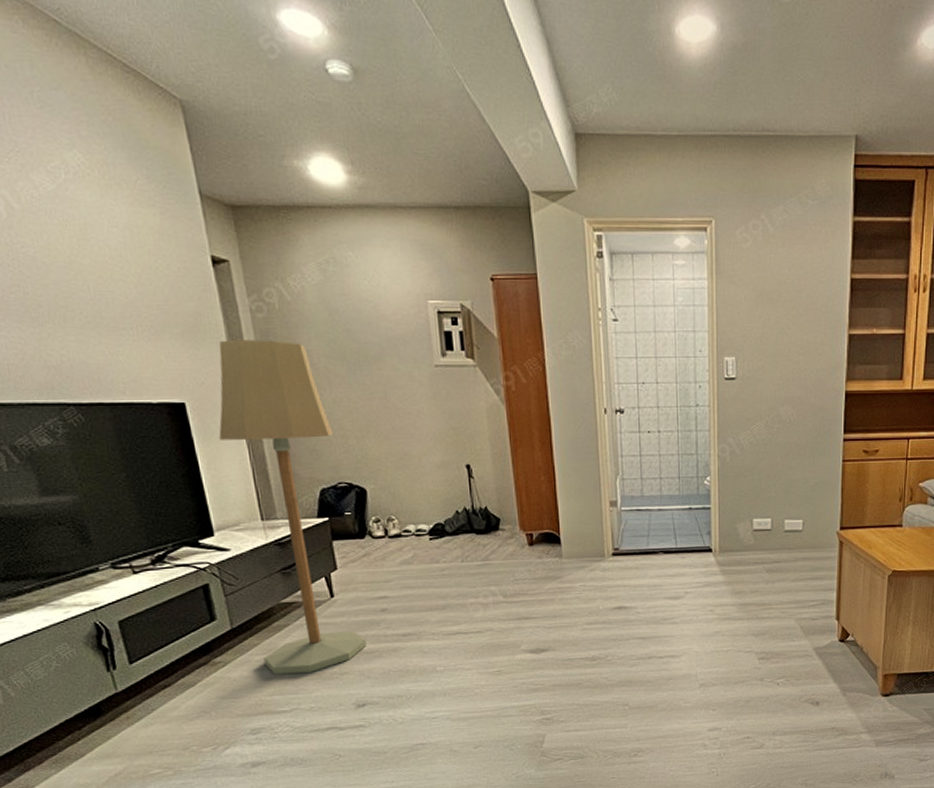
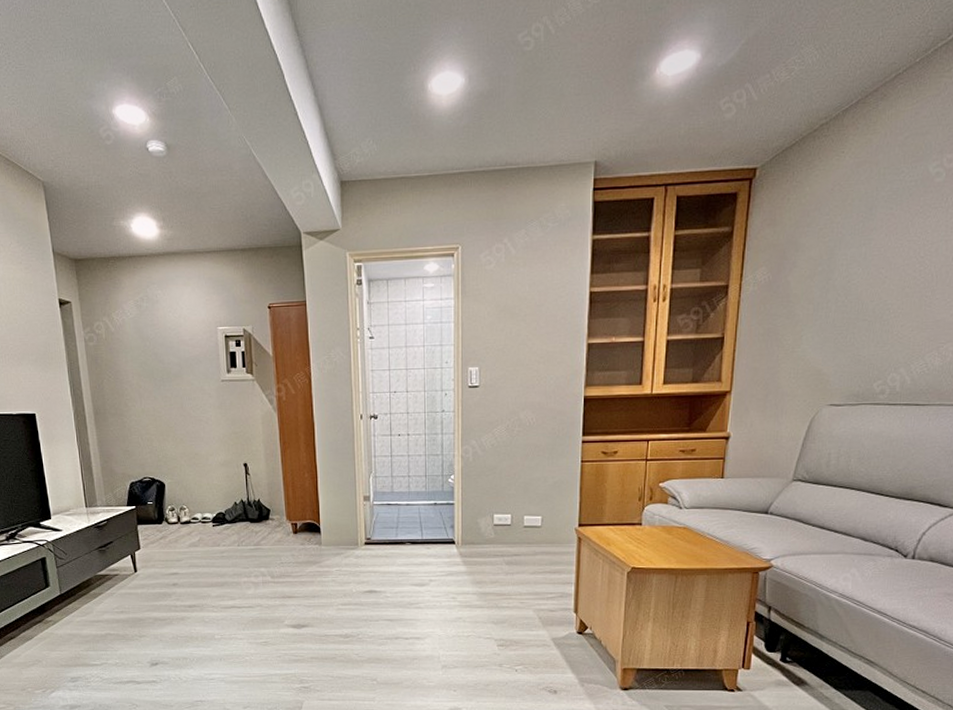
floor lamp: present [219,340,367,674] -> none [58,363,161,633]

